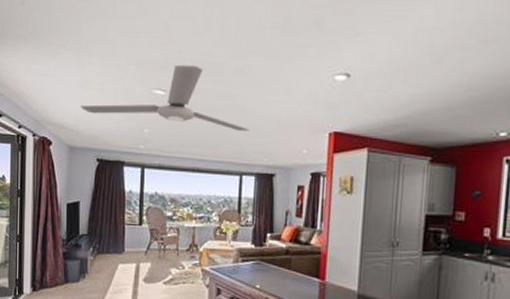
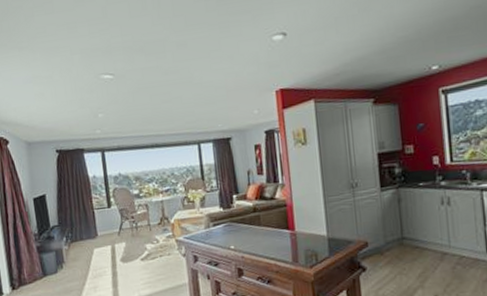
ceiling fan: present [80,65,250,131] -> none [31,45,200,107]

